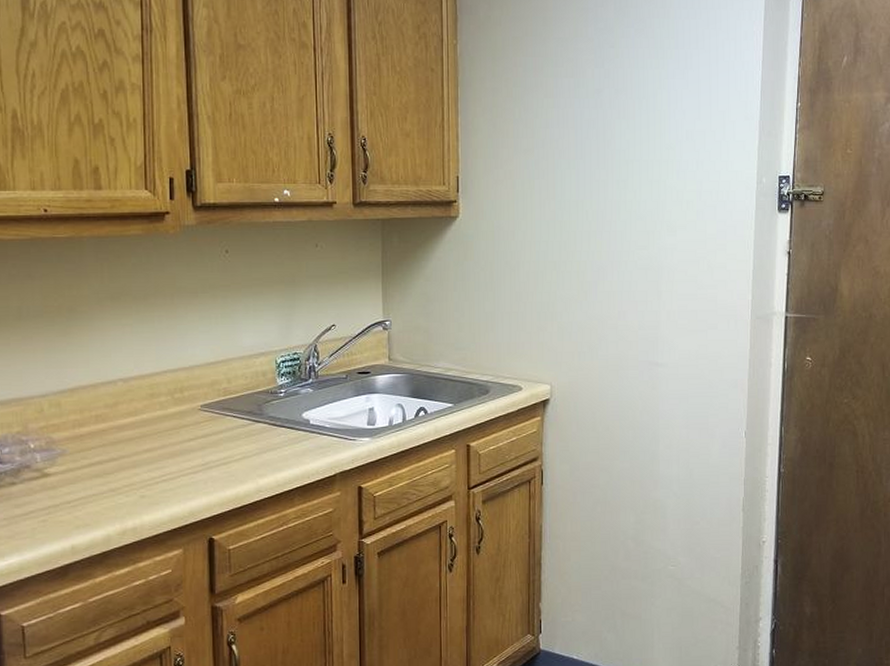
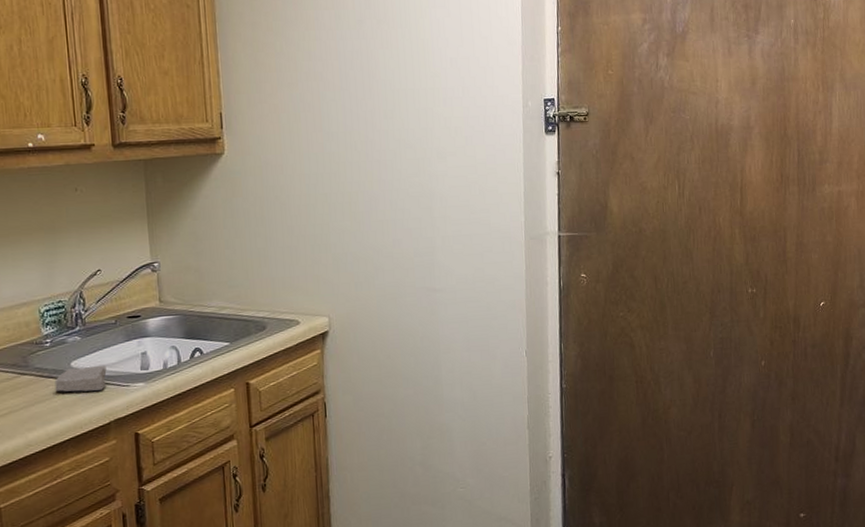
soap bar: none [286,418,335,443] -> present [54,365,107,392]

